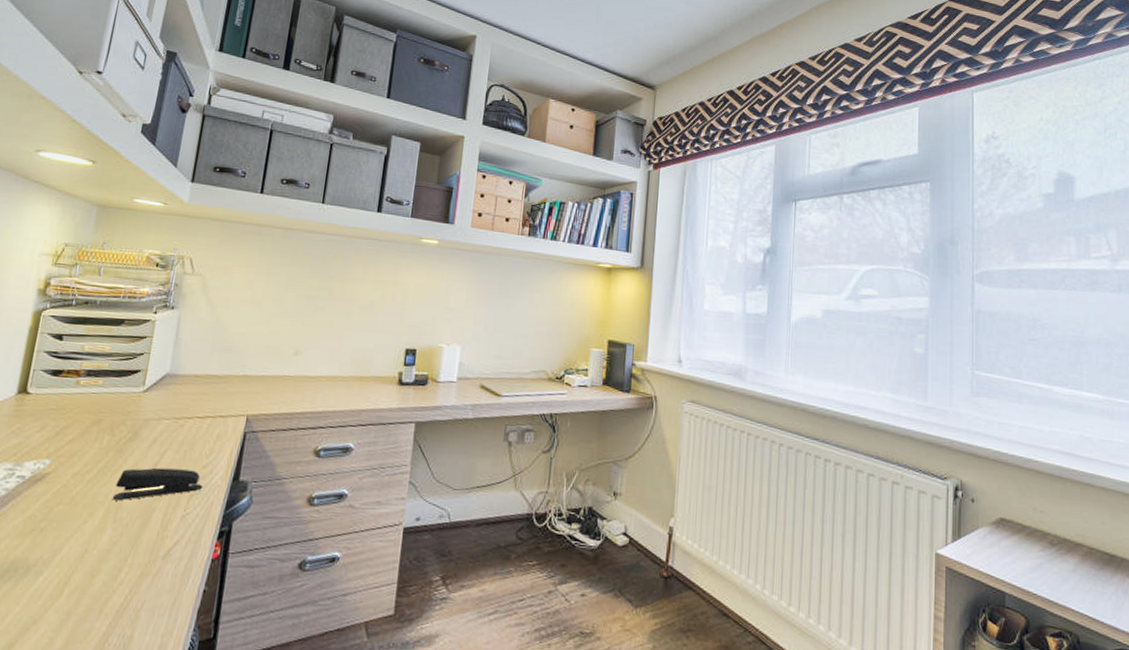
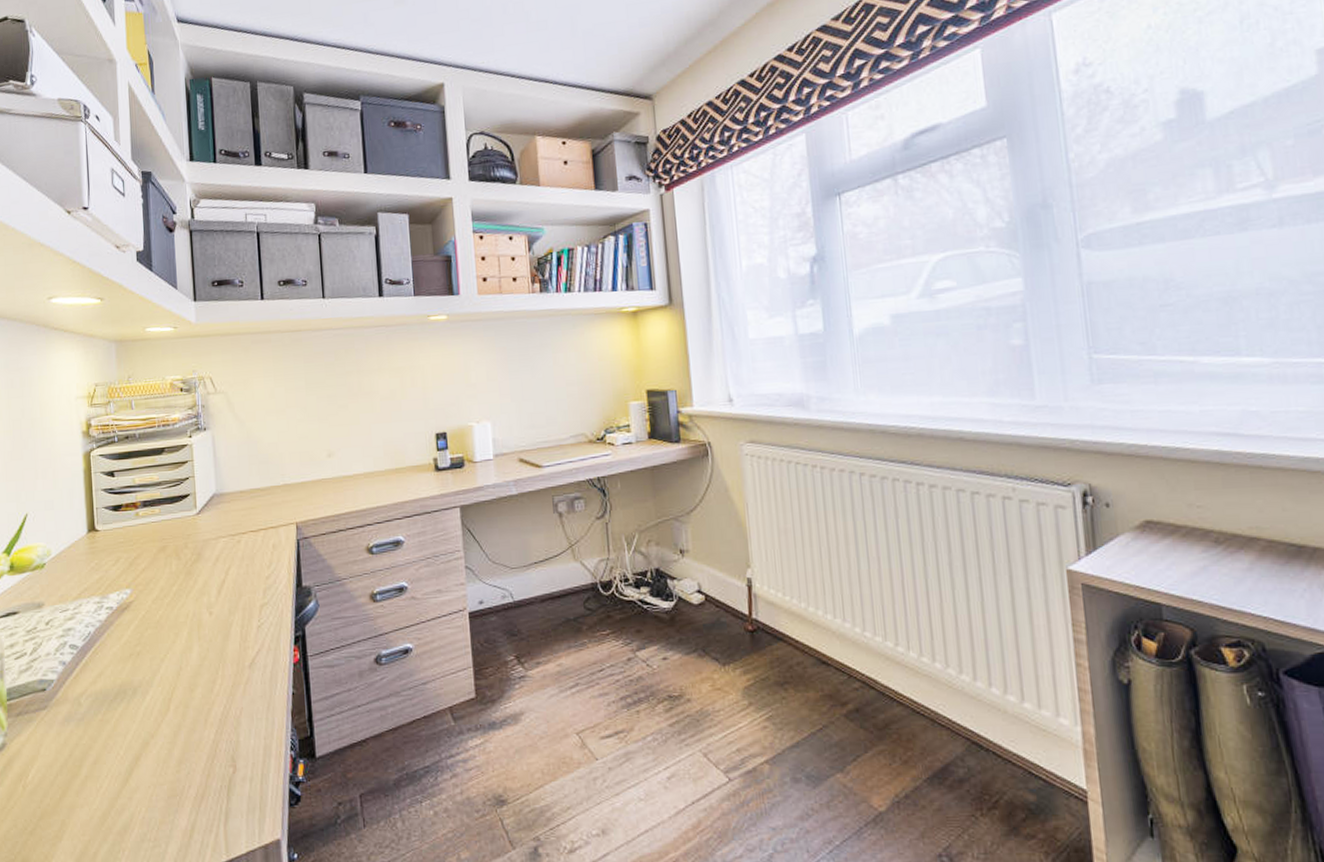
stapler: present [112,467,202,501] -> none [192,582,270,619]

